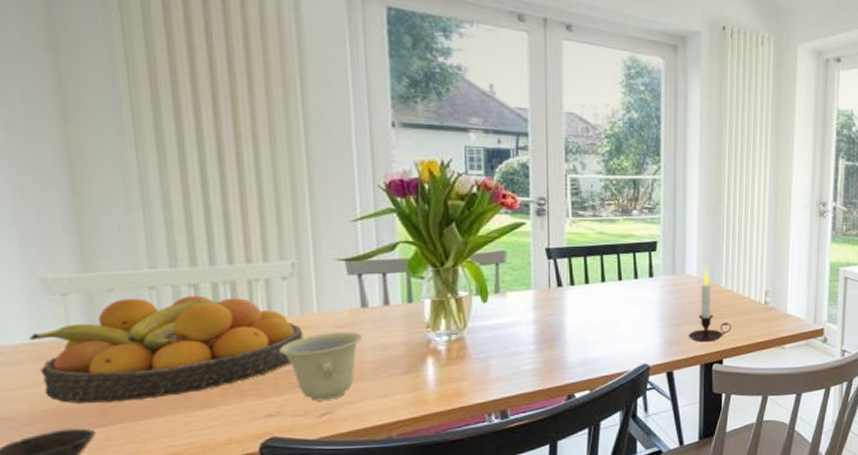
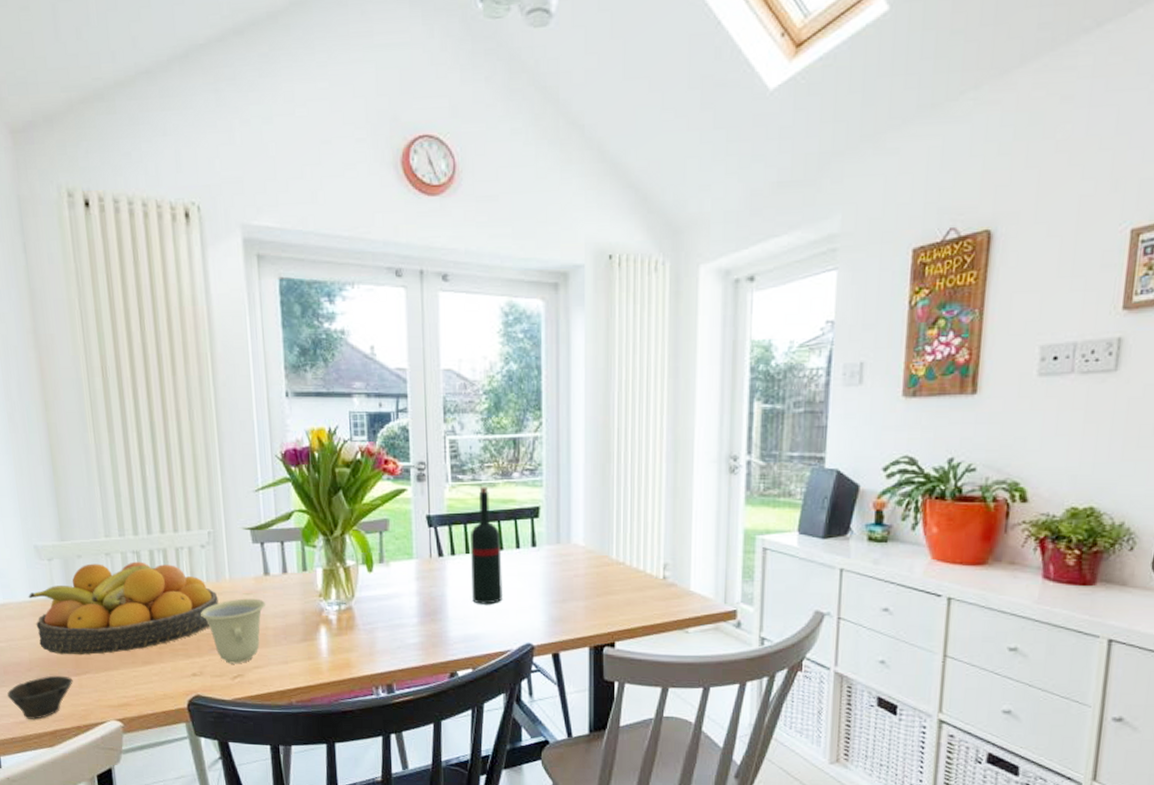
wine bottle: none [590,222,622,330] -> present [471,487,504,605]
candle: present [688,267,732,342] -> none [575,536,625,622]

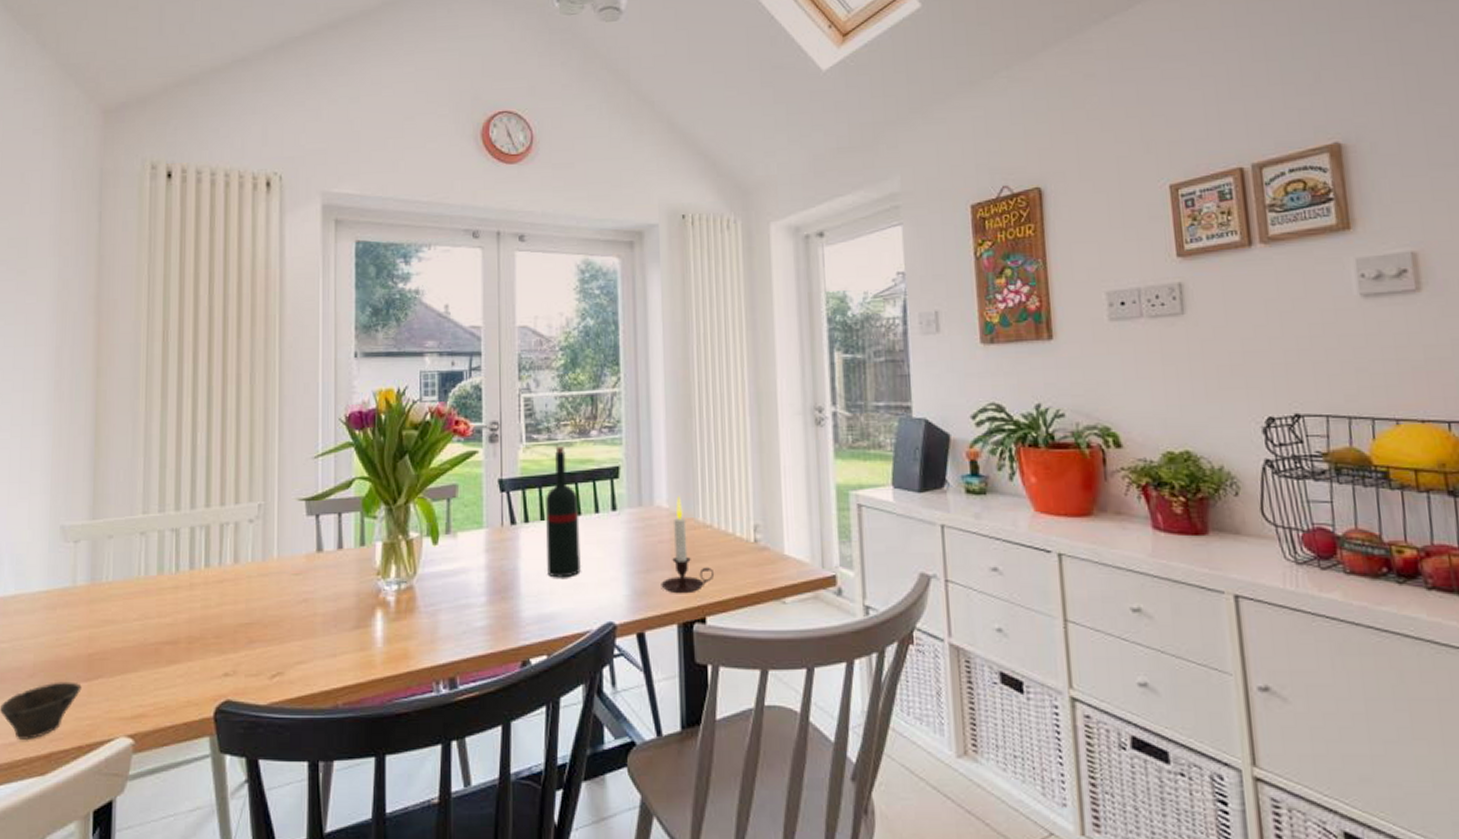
fruit bowl: present [28,561,219,656] -> none [44,541,263,656]
cup: present [201,598,266,664] -> none [241,579,317,660]
candle: none [575,536,625,622] -> present [661,496,715,594]

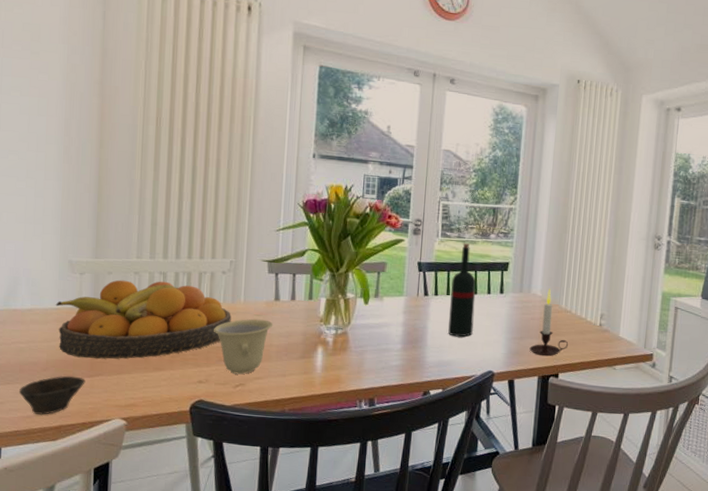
fruit bowl: none [44,541,263,656] -> present [55,279,231,359]
cup: none [241,579,317,660] -> present [214,319,273,375]

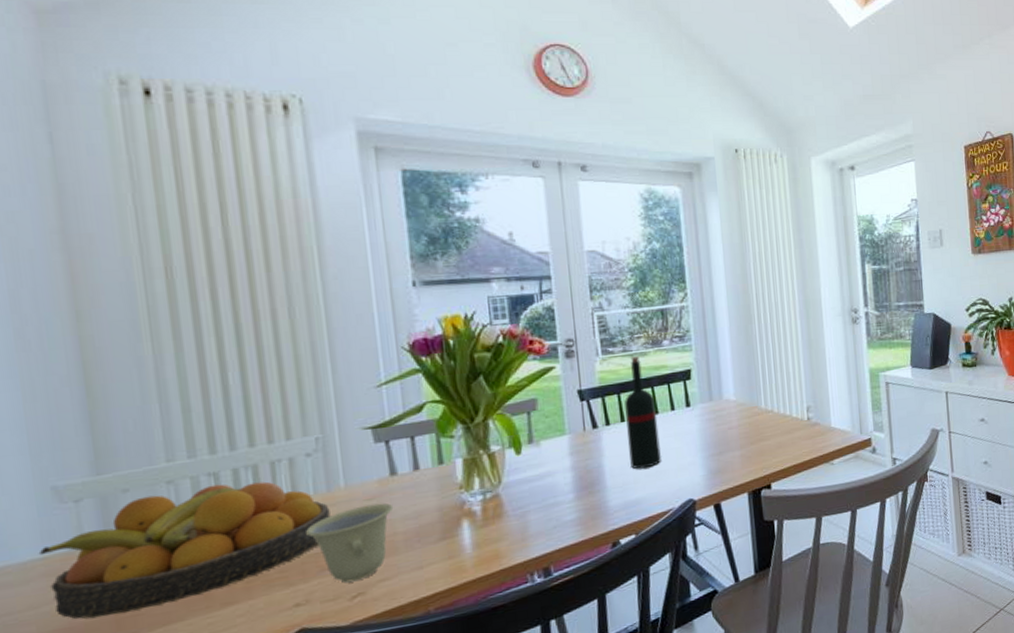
candle: present [529,288,569,357] -> none [732,390,777,469]

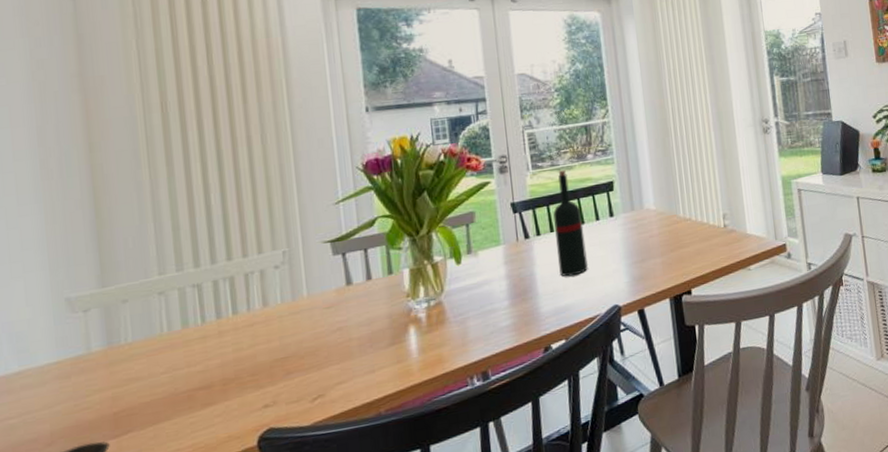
fruit bowl: present [38,481,331,619] -> none [53,292,295,418]
cup: present [306,502,394,583] -> none [274,310,349,386]

